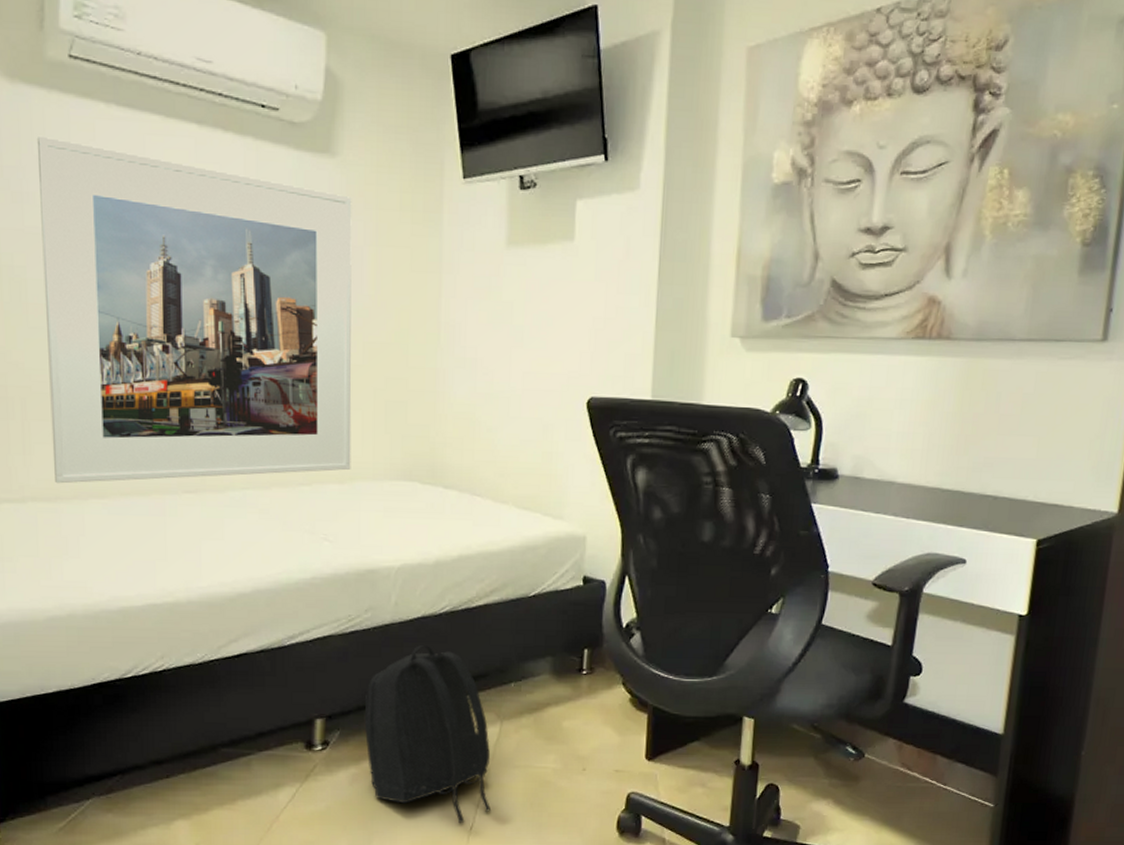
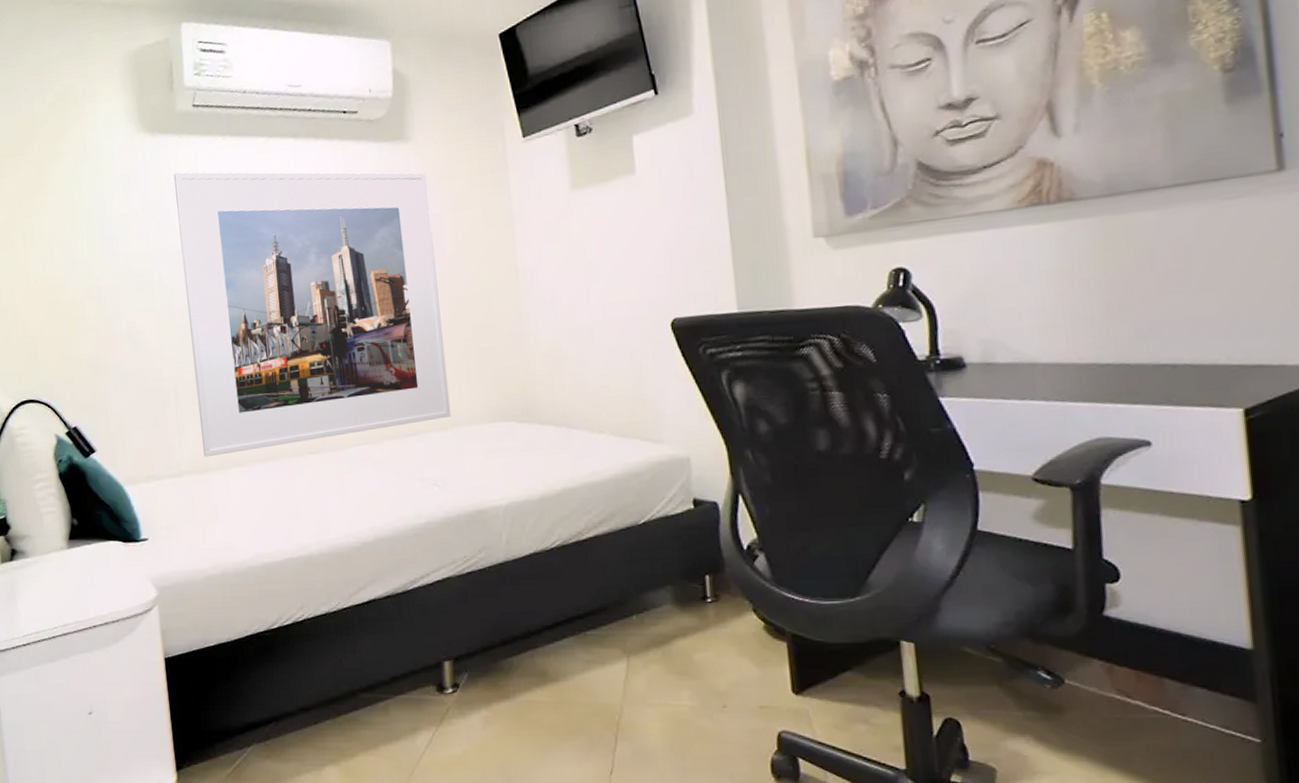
backpack: present [364,645,491,824] -> none [488,582,629,768]

